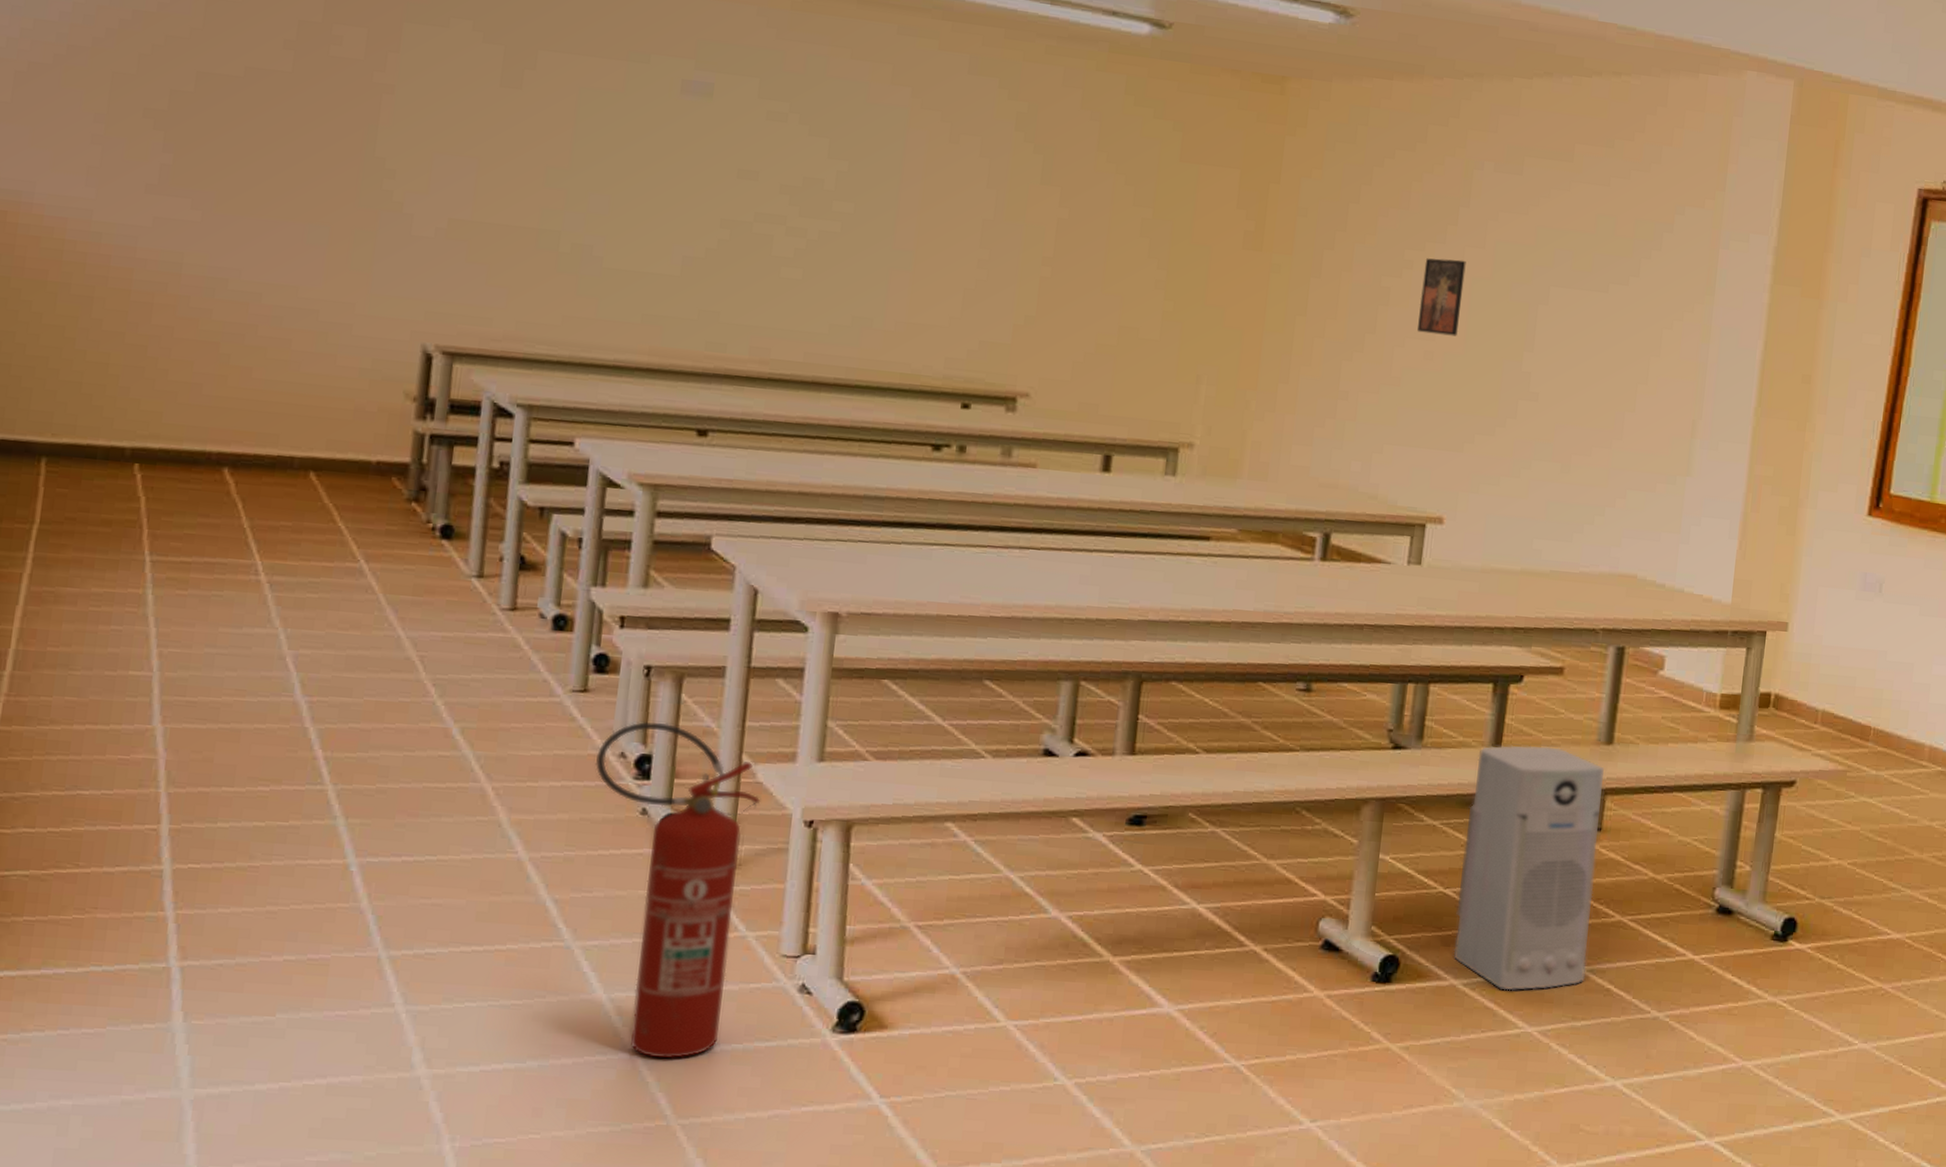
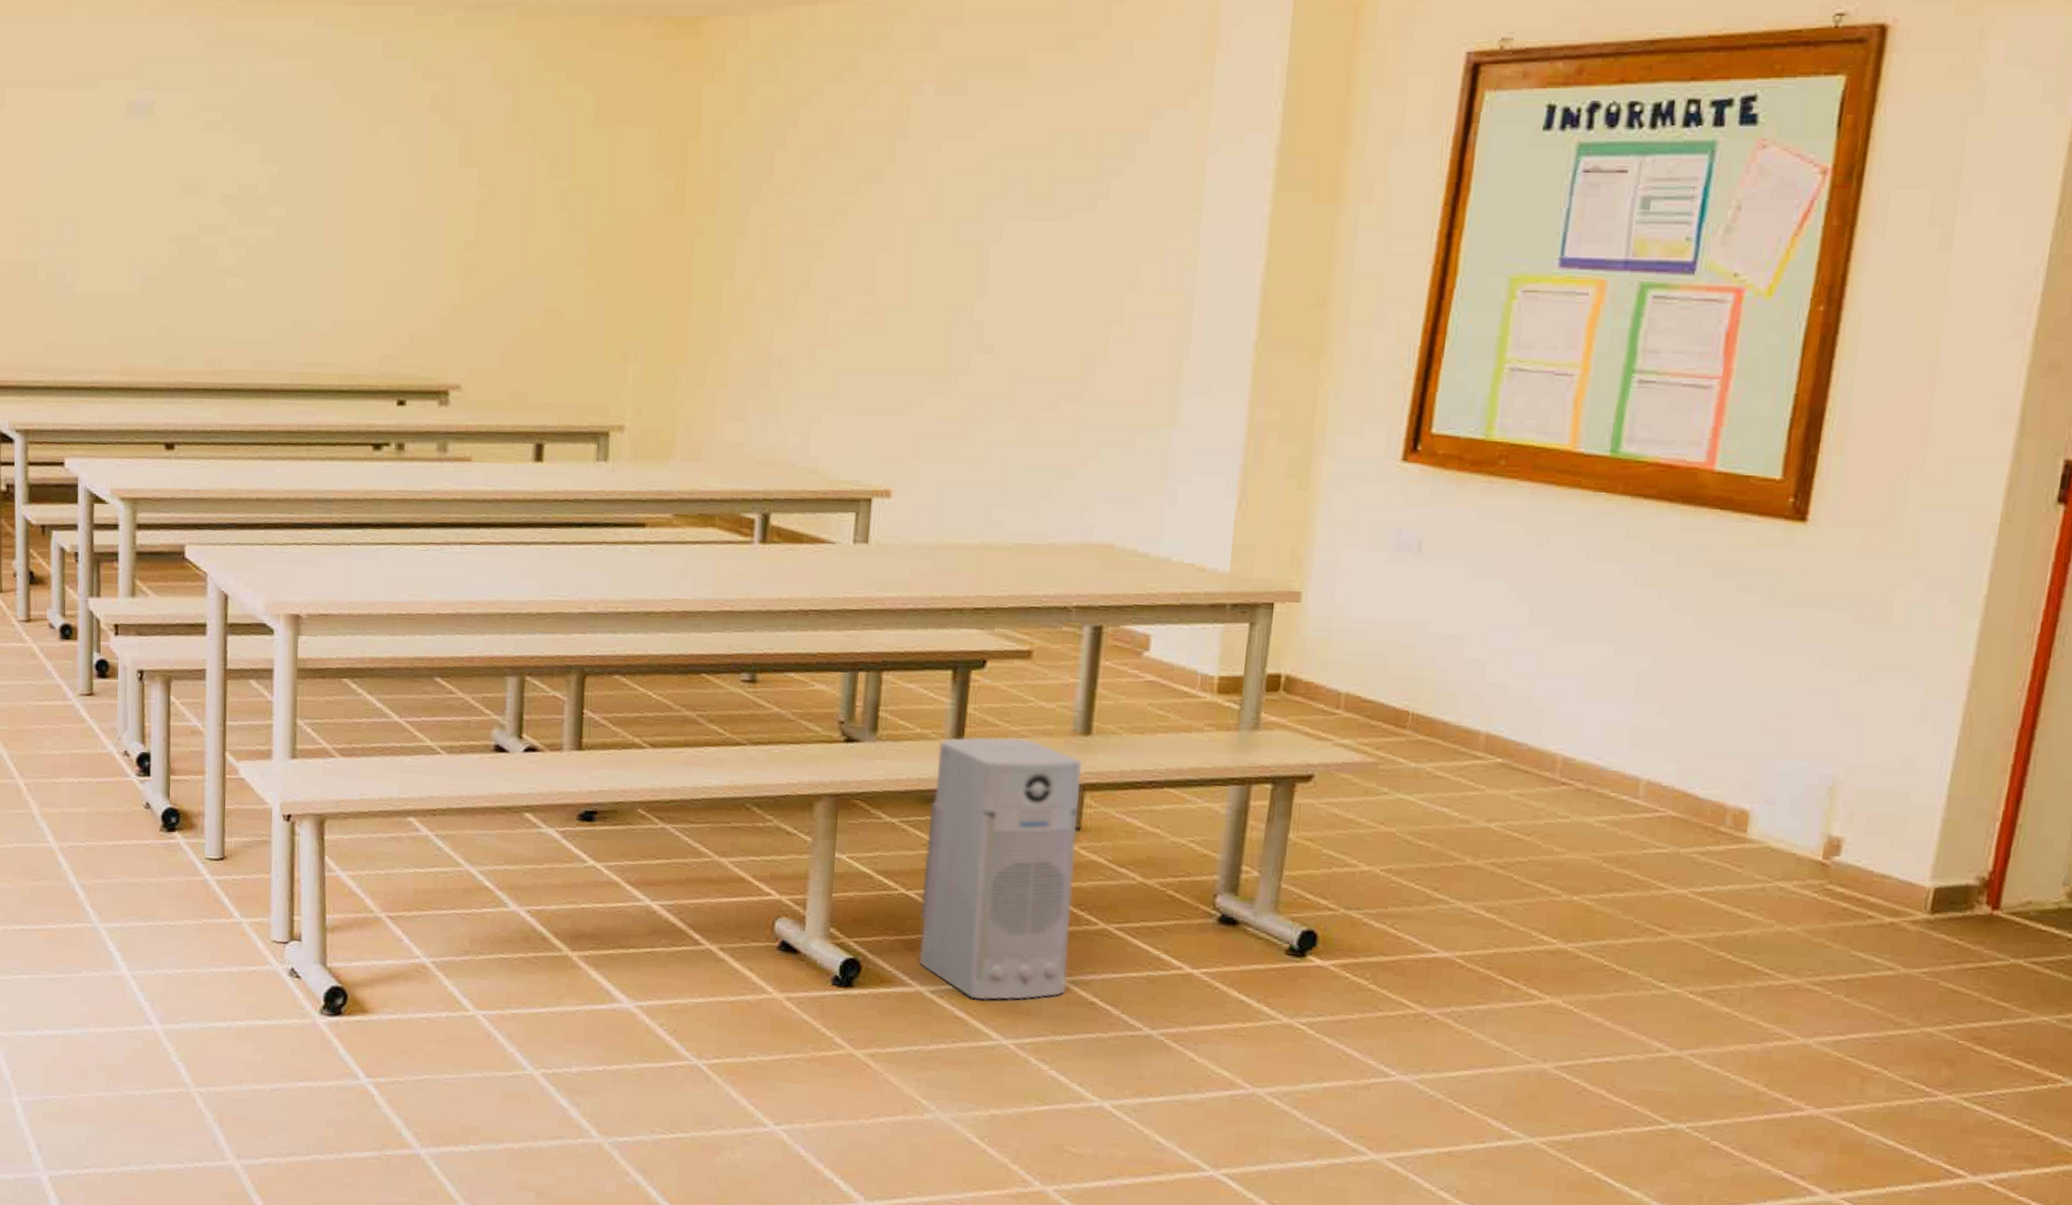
fire extinguisher: present [595,721,761,1059] -> none [104,722,245,1033]
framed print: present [1417,258,1466,337] -> none [855,200,906,288]

